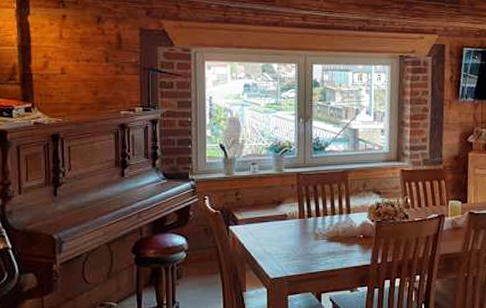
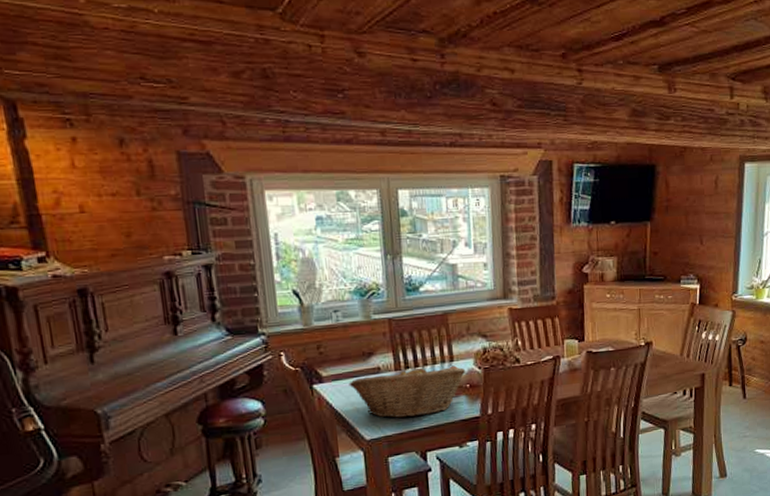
fruit basket: none [259,214,361,261] -> present [349,365,466,418]

